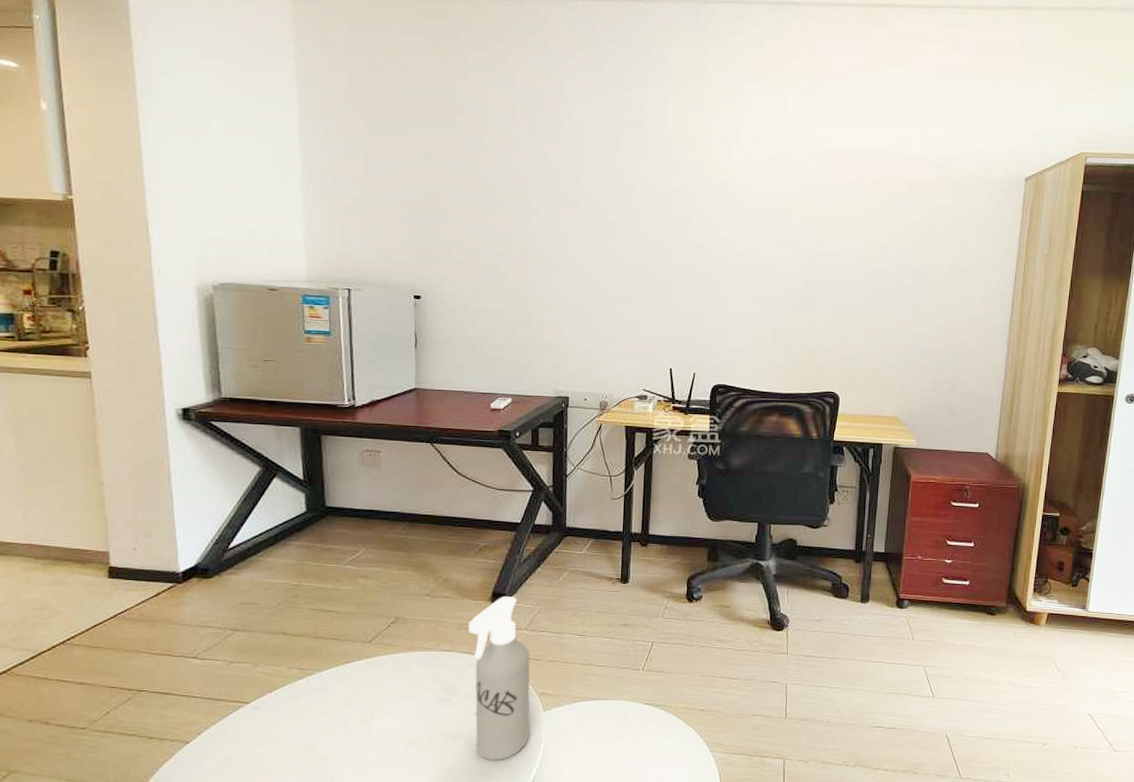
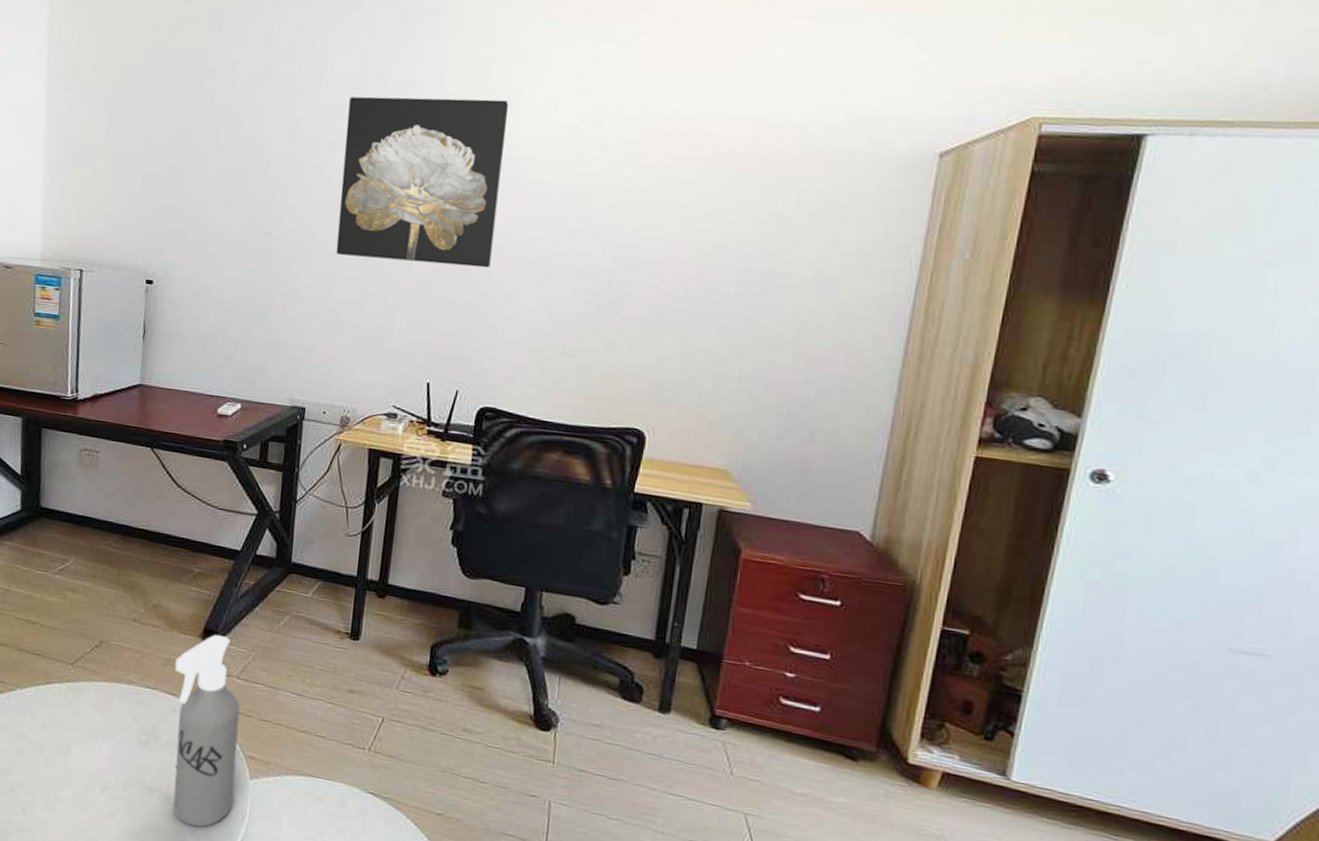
wall art: none [586,133,720,273] -> present [335,96,508,268]

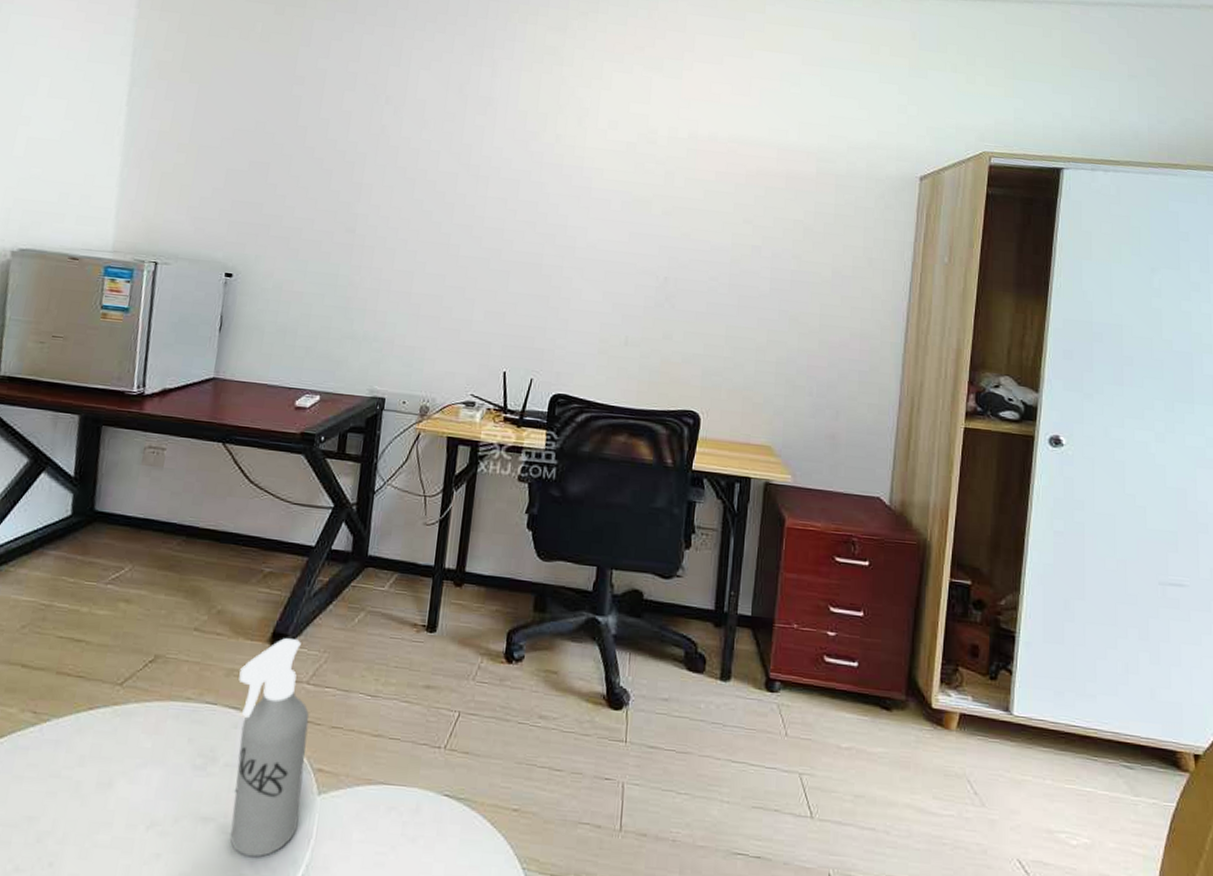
wall art: present [335,96,508,268] -> none [417,108,575,265]

